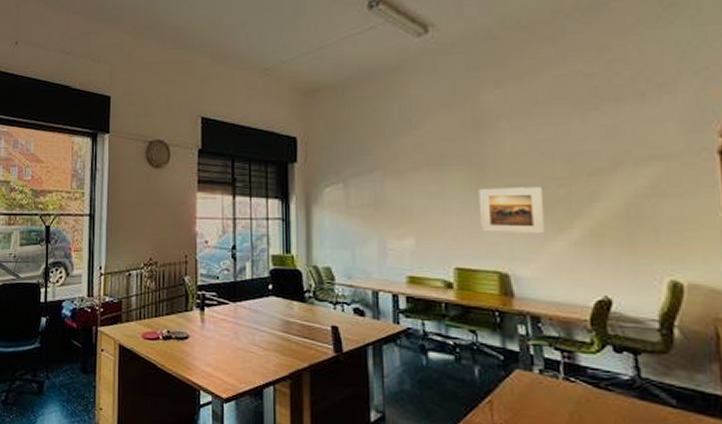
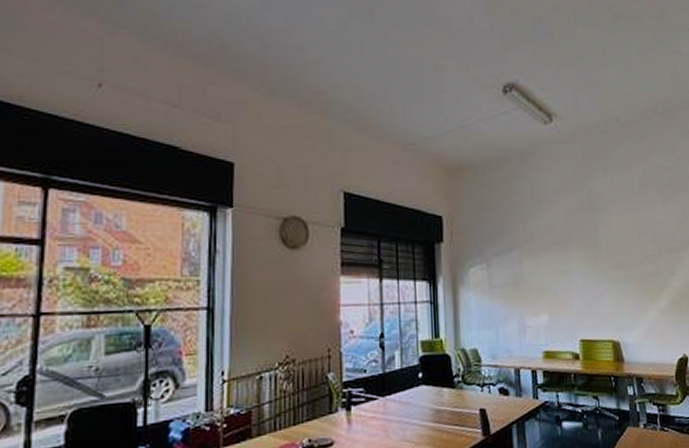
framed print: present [478,187,545,234] -> none [595,263,643,306]

